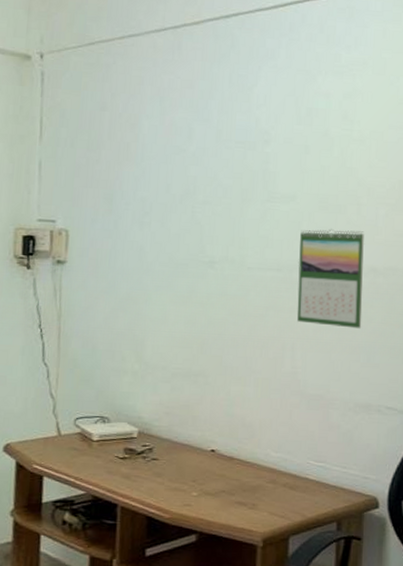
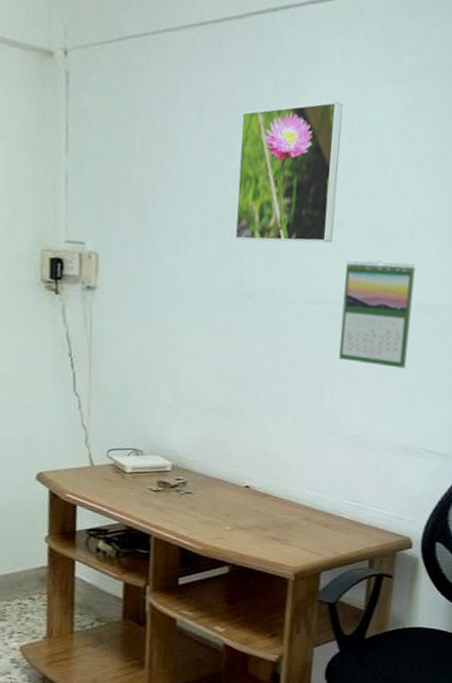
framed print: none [195,91,291,215] -> present [234,101,343,243]

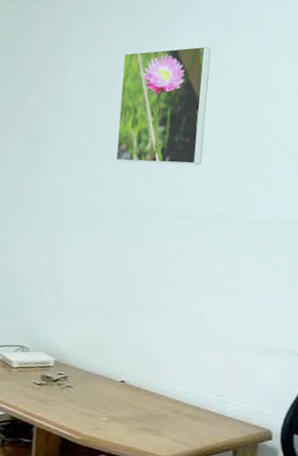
calendar: present [339,260,416,369] -> none [206,181,275,277]

